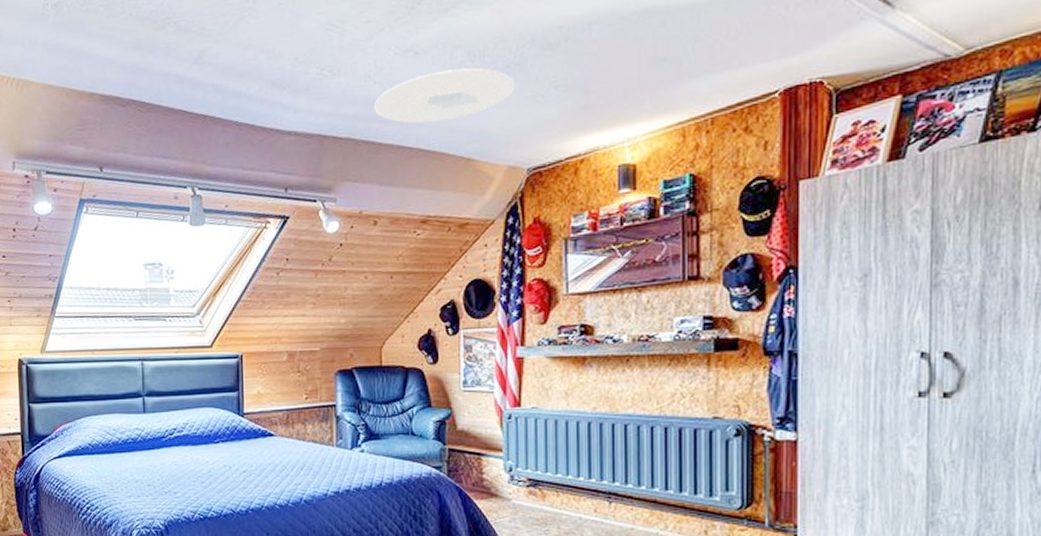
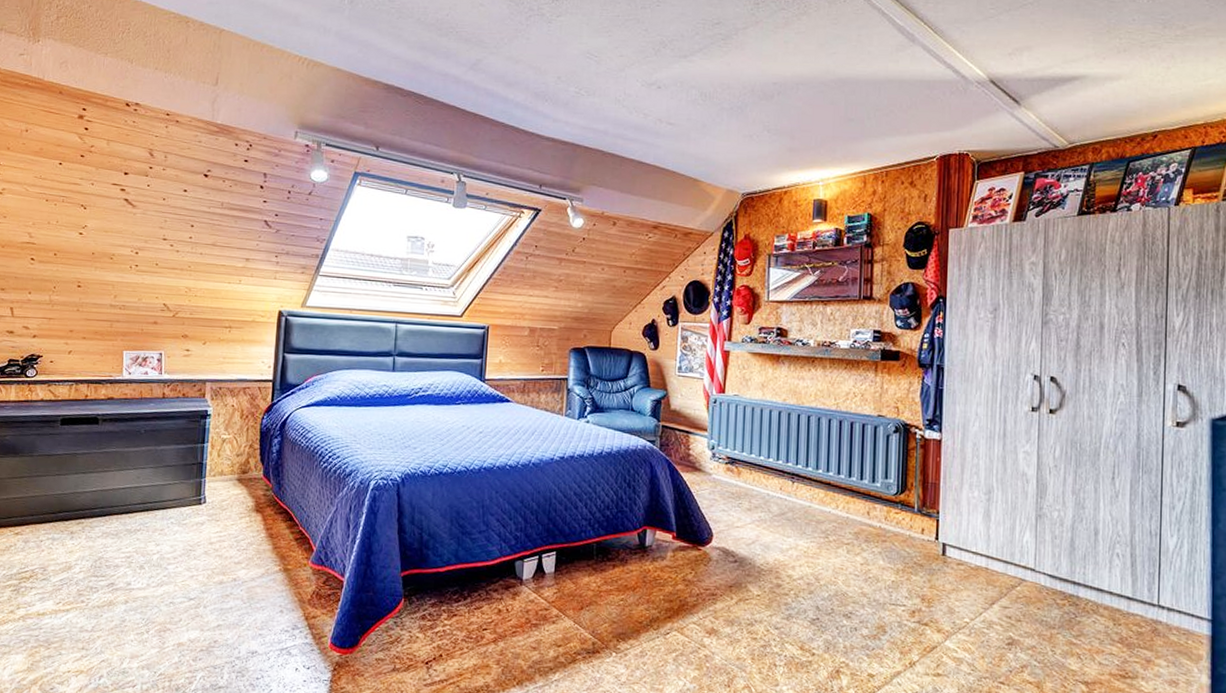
ceiling light: present [373,67,515,124] -> none [620,104,737,146]

